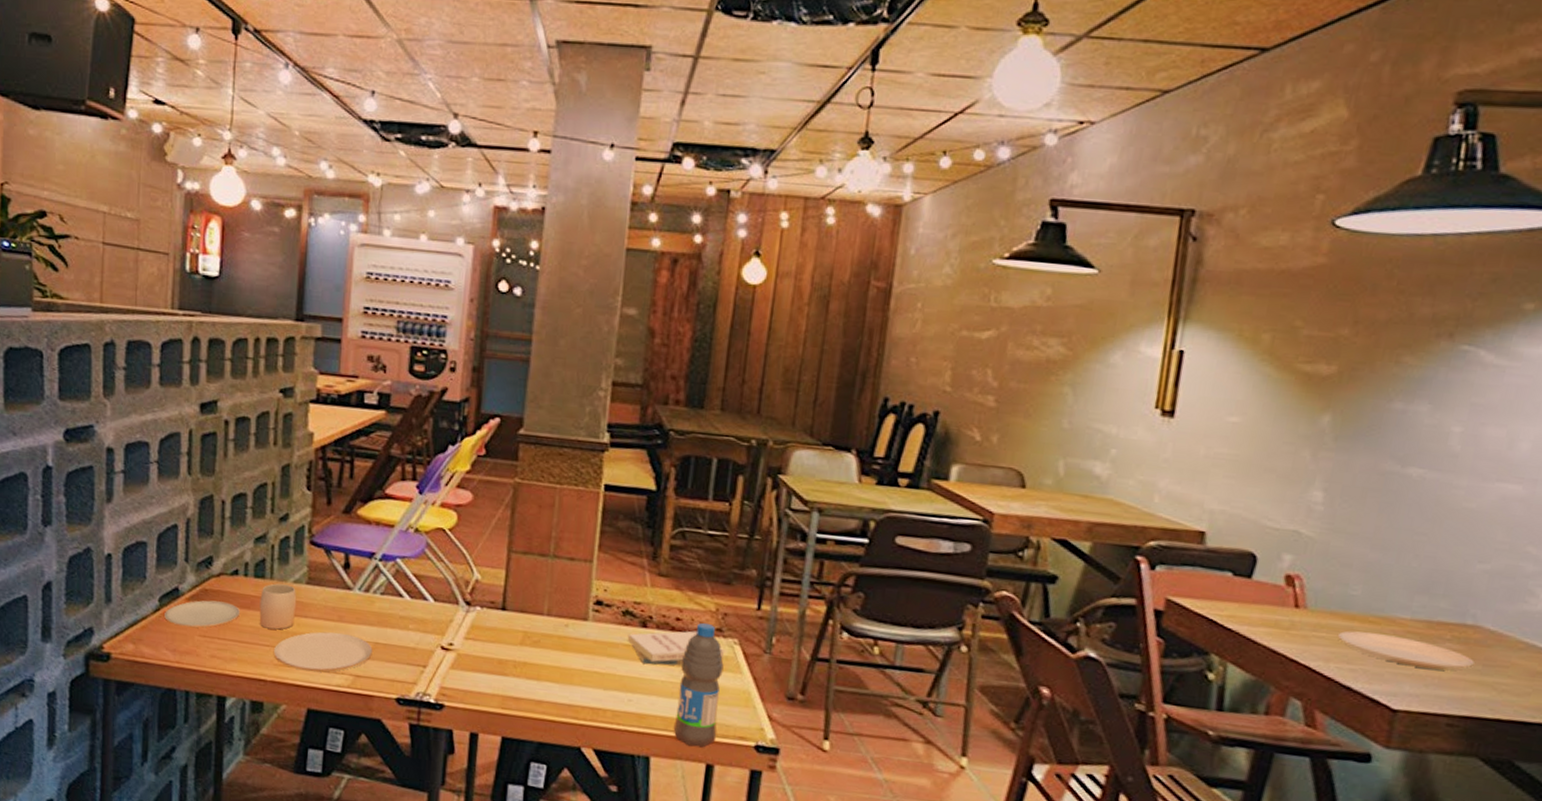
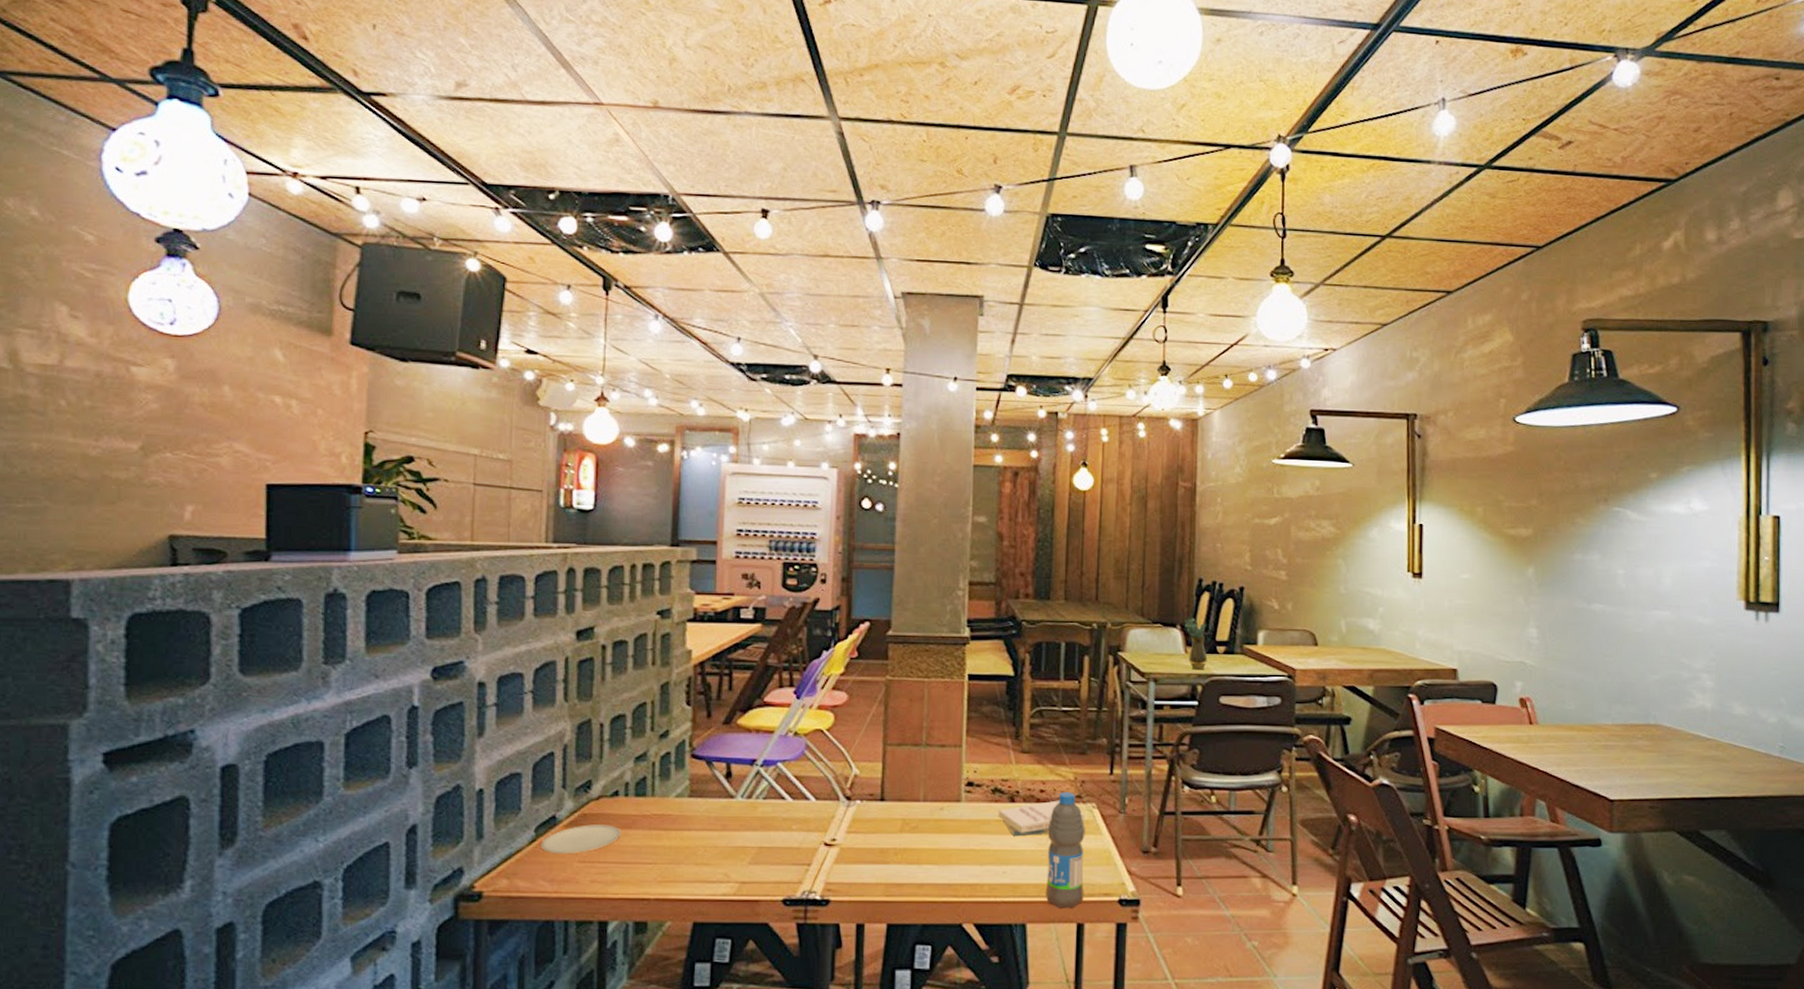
mug: present [259,583,297,630] -> none [641,800,680,846]
plate: present [273,631,373,672] -> none [656,841,757,884]
vase: none [861,439,888,504] -> present [1184,615,1207,670]
plate: present [1337,630,1474,671] -> none [1563,739,1660,763]

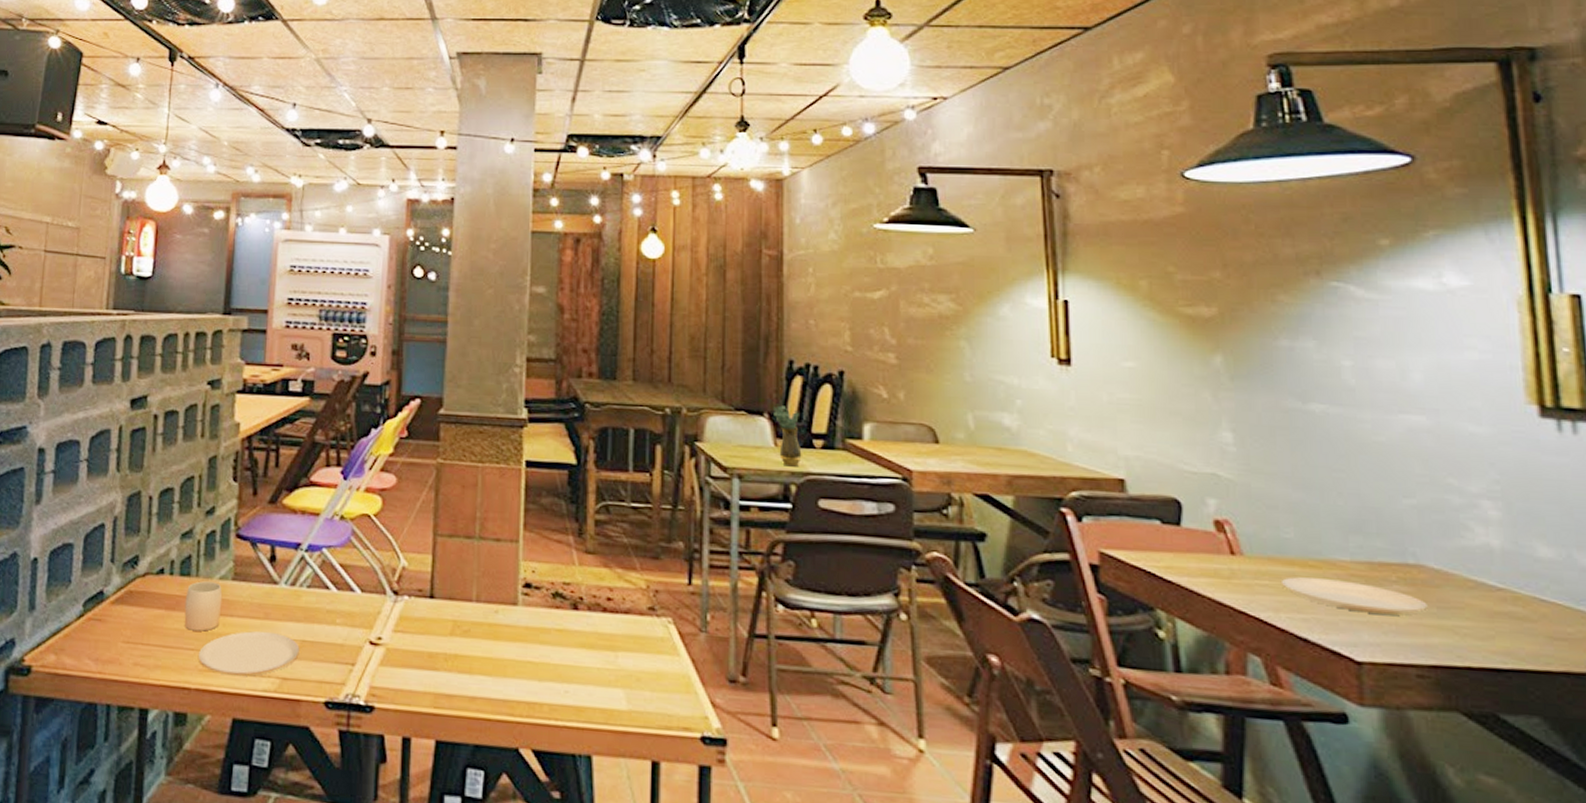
plate: present [541,824,621,855] -> none [88,603,165,634]
mug: none [641,800,680,846] -> present [184,581,223,631]
plate: none [656,841,757,884] -> present [198,631,300,677]
books: present [998,800,1084,837] -> none [559,611,659,651]
water bottle: present [1045,791,1085,908] -> none [614,601,660,742]
plate: none [1563,739,1660,763] -> present [1280,577,1428,616]

